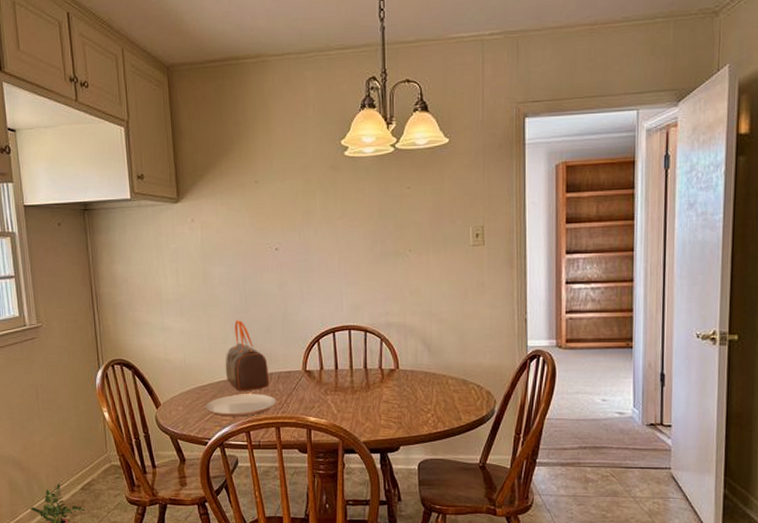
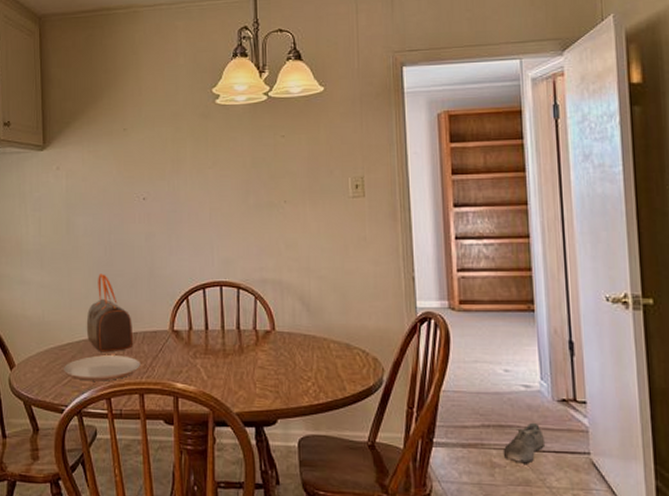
shoe: none [596,443,632,478] -> present [503,422,544,464]

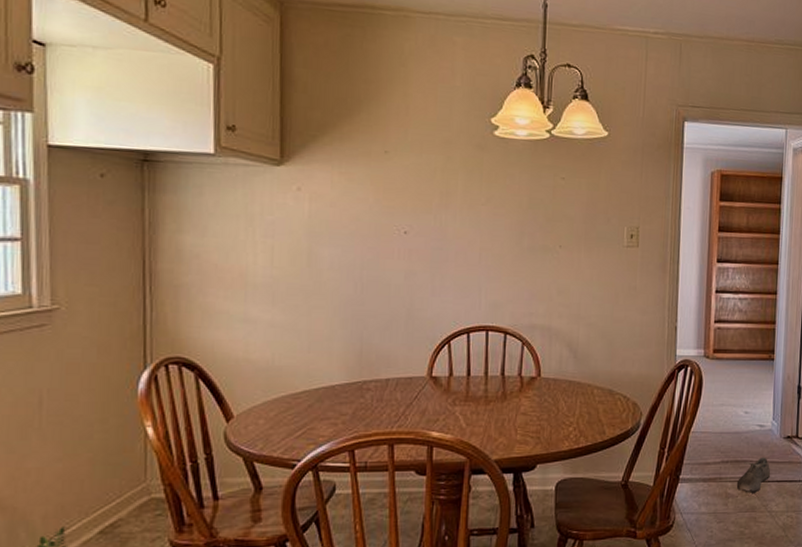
plate: present [64,355,141,381] -> none [297,404,392,432]
handbag: present [86,274,134,353] -> none [327,313,385,401]

